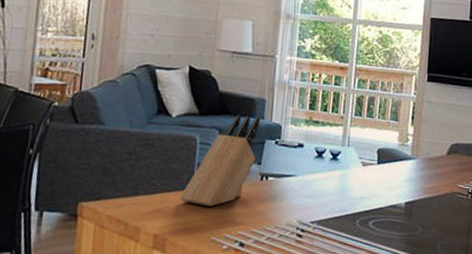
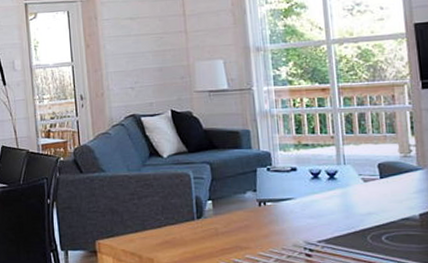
knife block: present [180,114,261,206] -> none [184,147,250,234]

